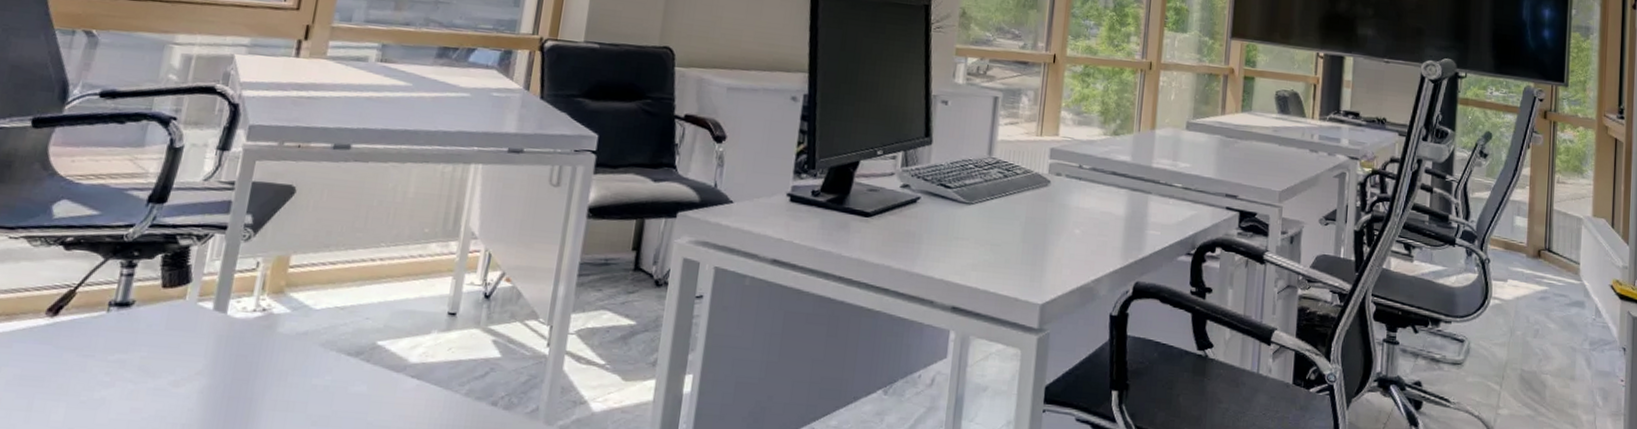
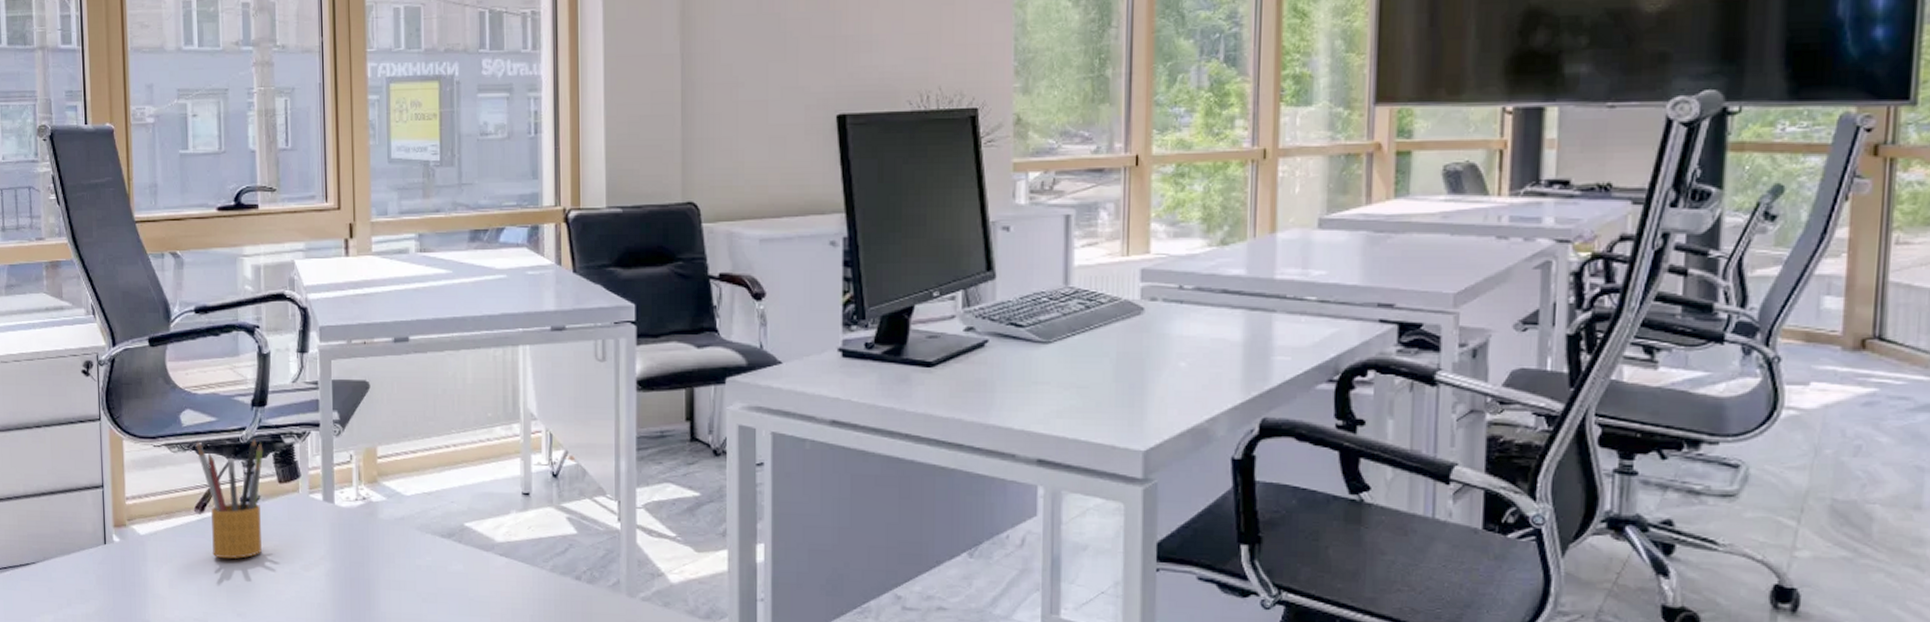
pencil box: none [57,234,151,370] -> present [196,438,263,559]

